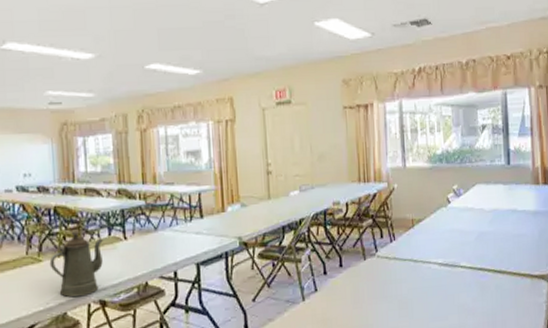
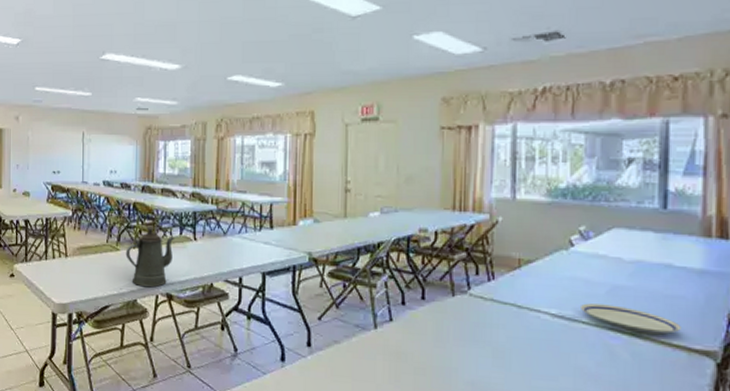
plate: none [458,248,525,269] -> present [579,303,681,335]

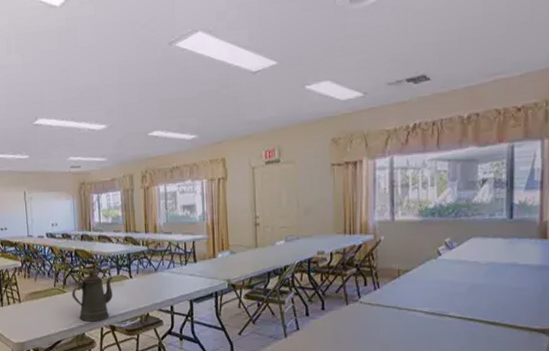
plate: present [579,303,681,335] -> none [446,300,524,320]

